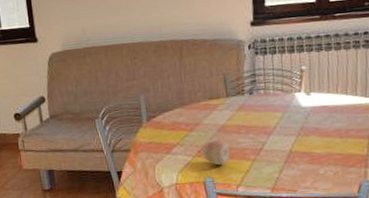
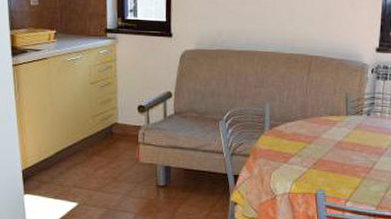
fruit: present [201,140,230,166] -> none [317,155,343,180]

